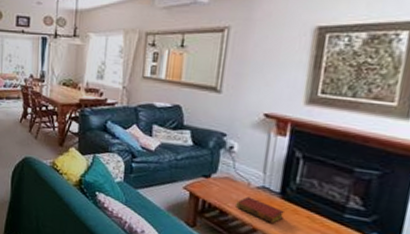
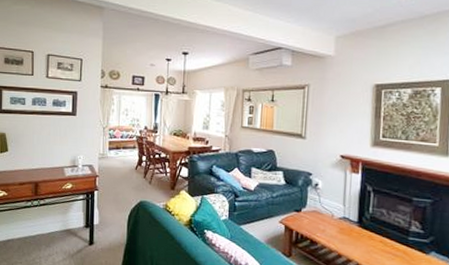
book: present [236,196,285,224] -> none [323,227,363,250]

